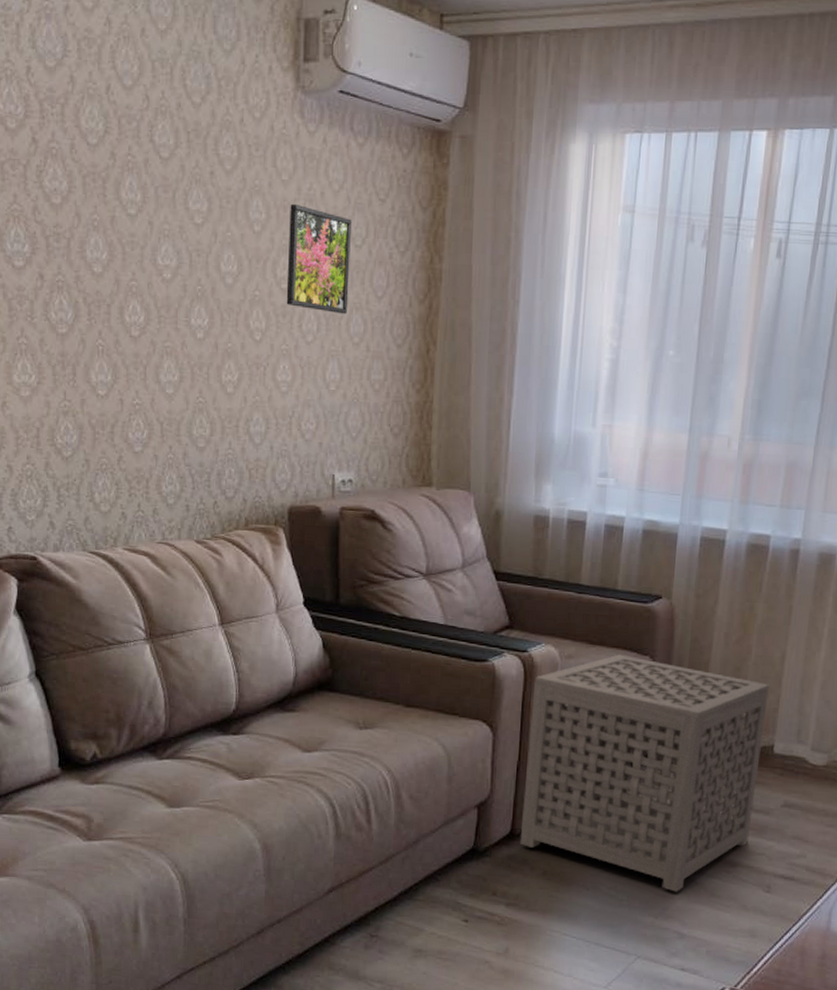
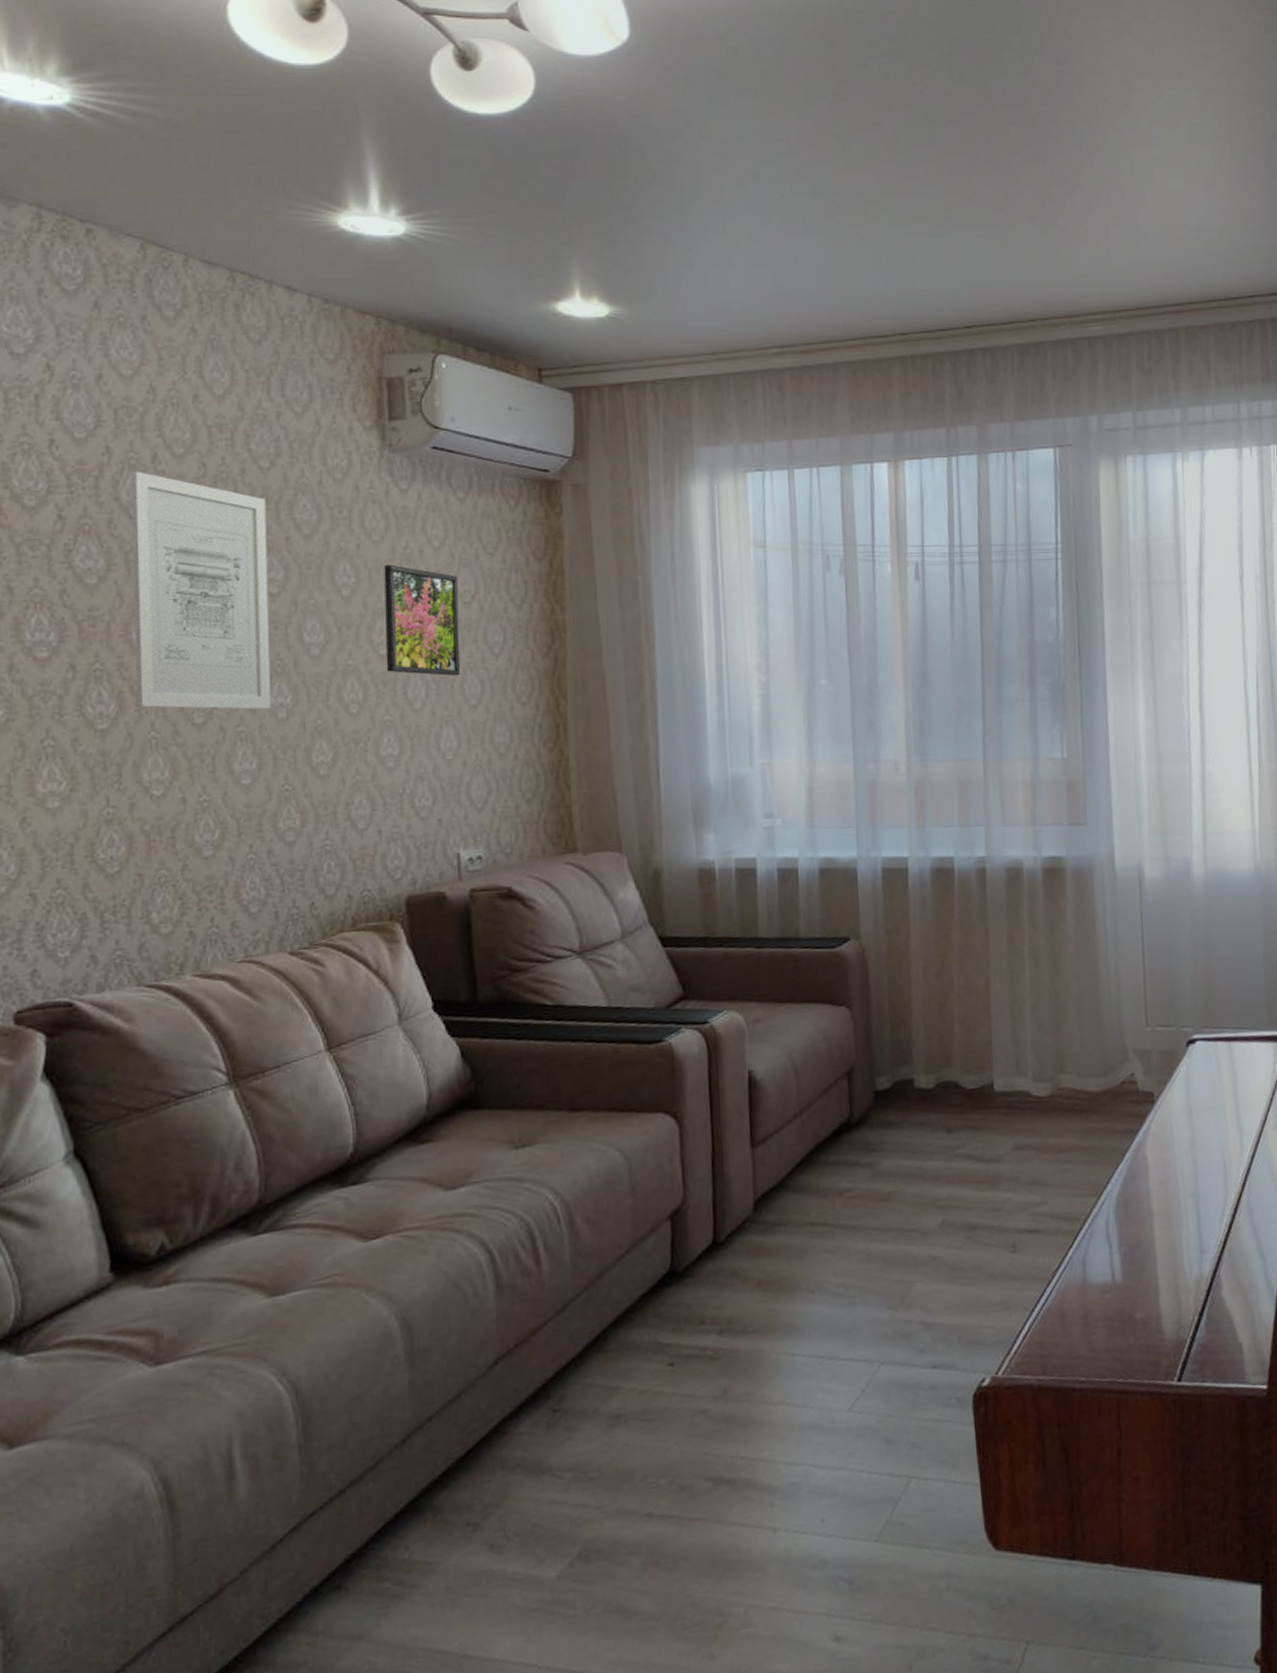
wall art: none [89,100,196,329] -> present [131,470,271,710]
side table: present [520,654,769,892] -> none [720,1009,984,1275]

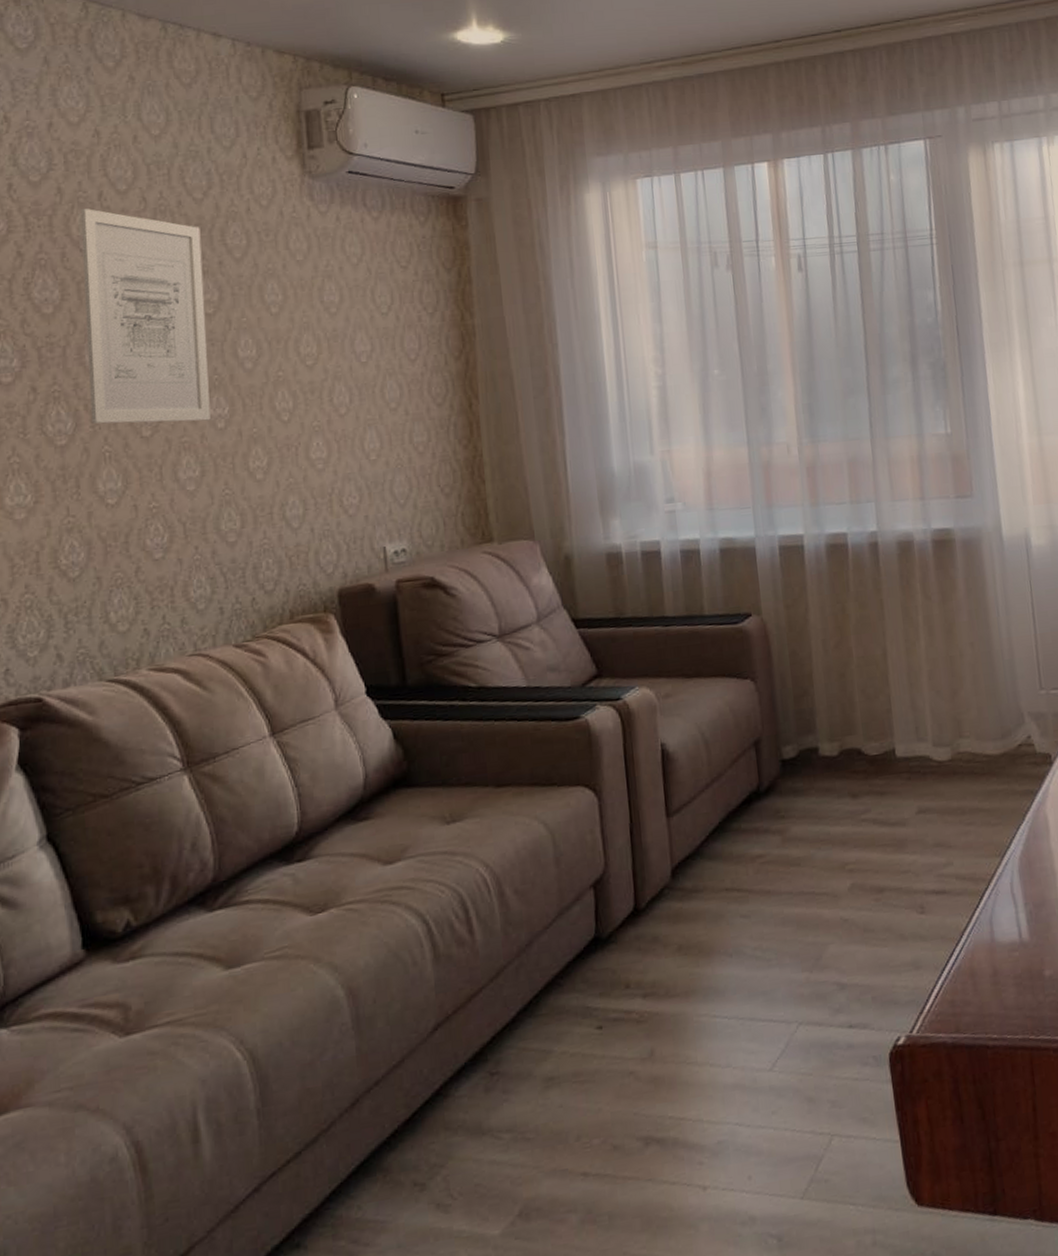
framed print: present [384,564,461,676] -> none [308,281,380,383]

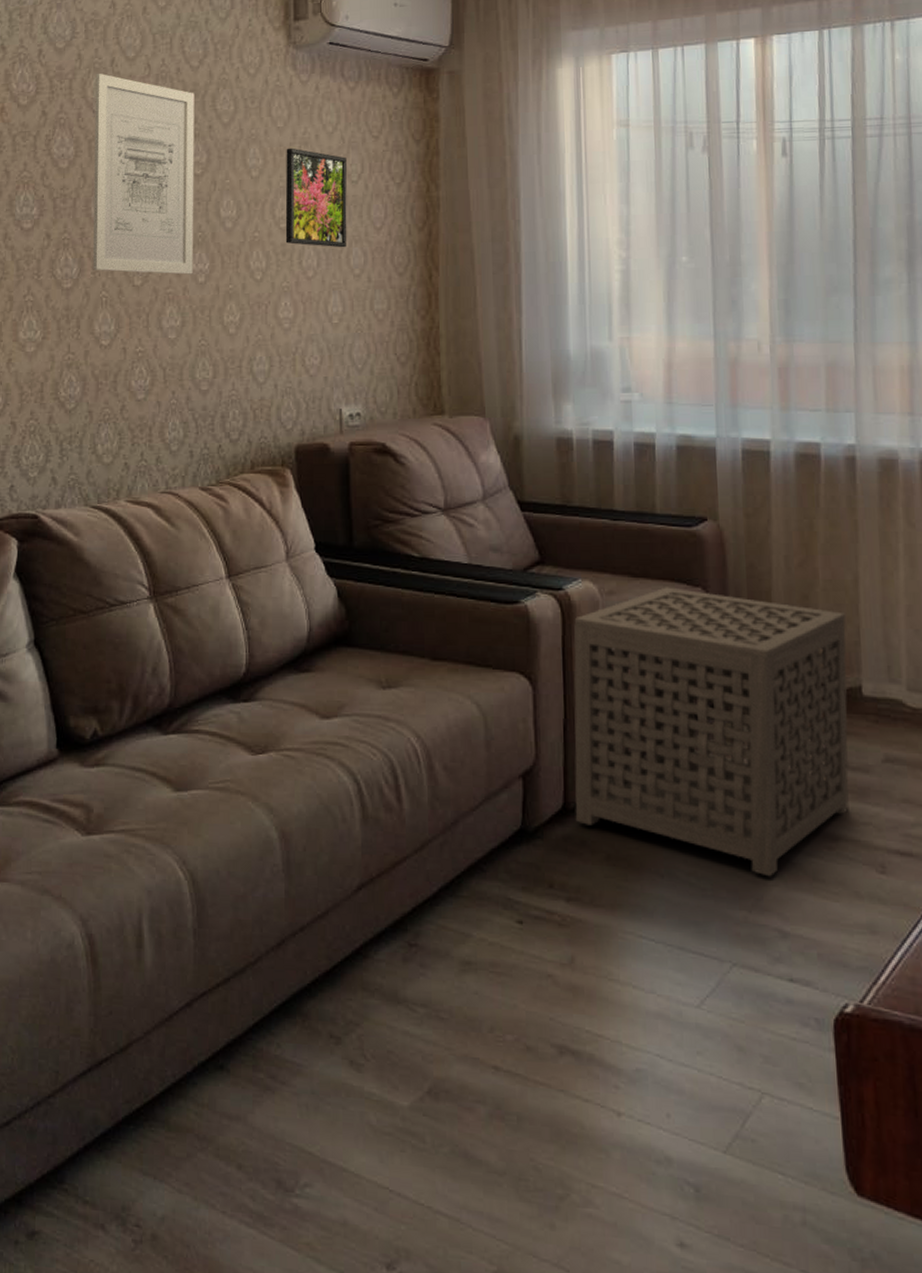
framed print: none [308,281,380,383] -> present [285,148,347,248]
side table: none [634,683,891,937] -> present [573,587,849,877]

